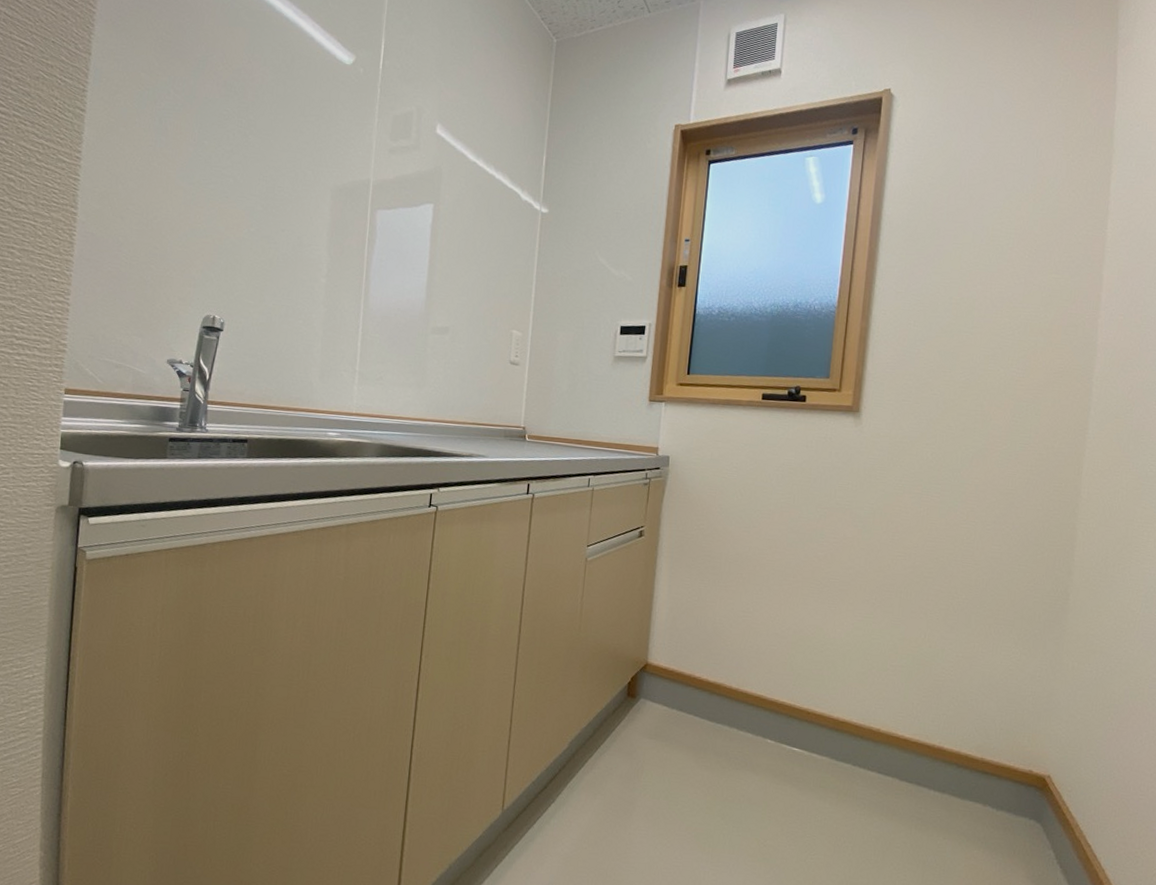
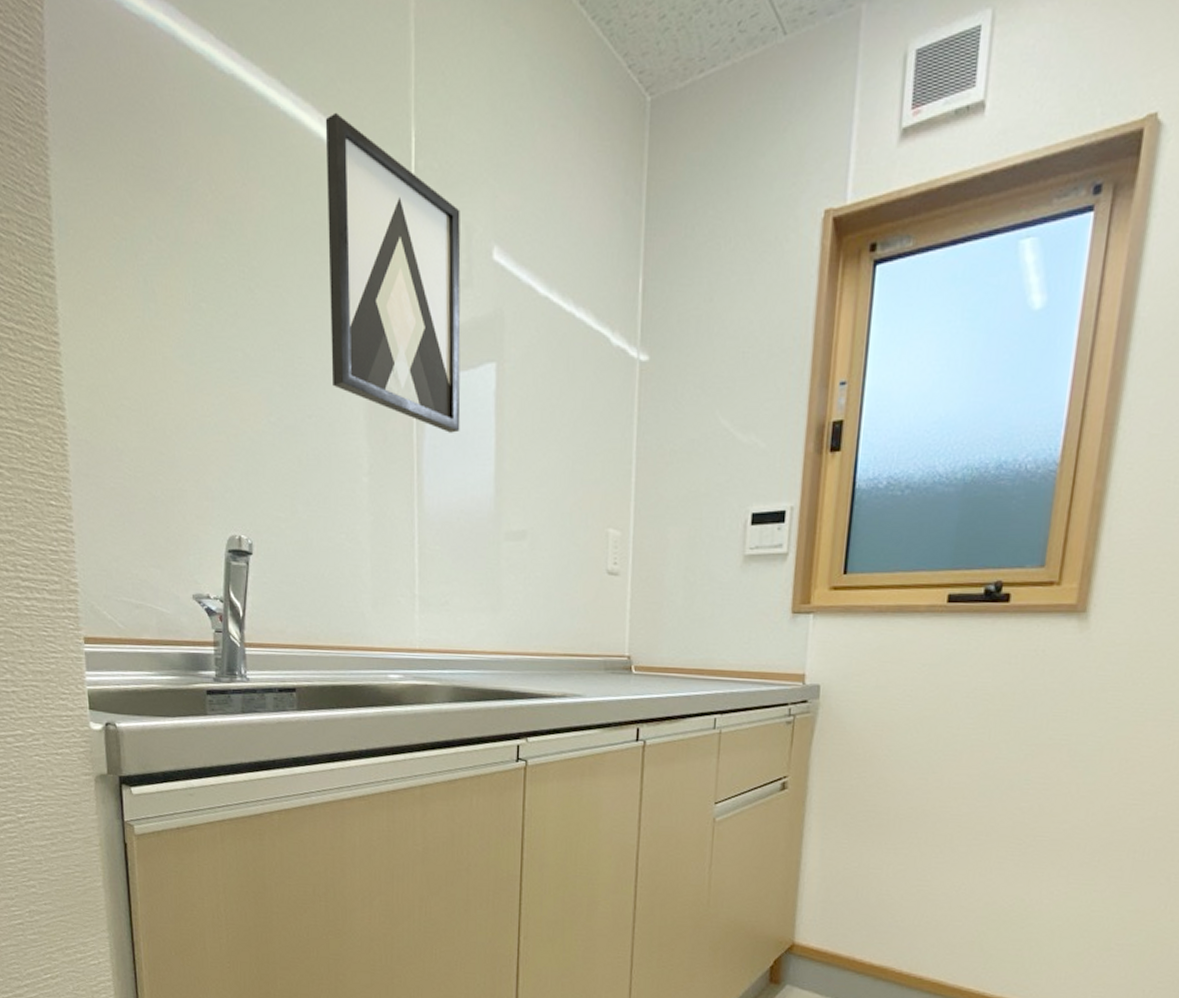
wall art: none [304,22,414,252] -> present [325,112,461,433]

